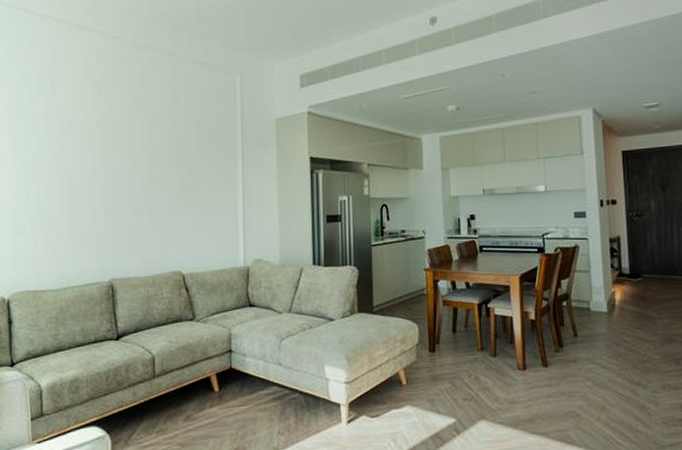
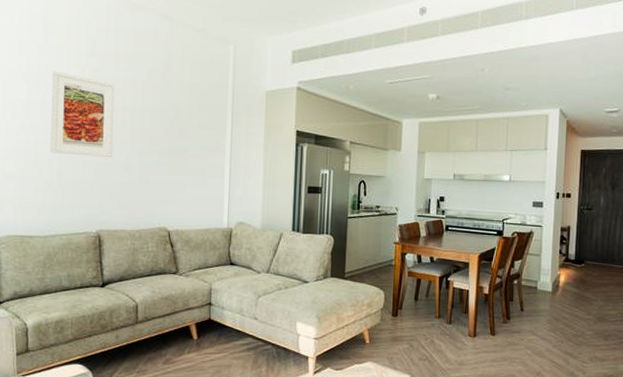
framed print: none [60,118,122,202] -> present [50,71,115,157]

